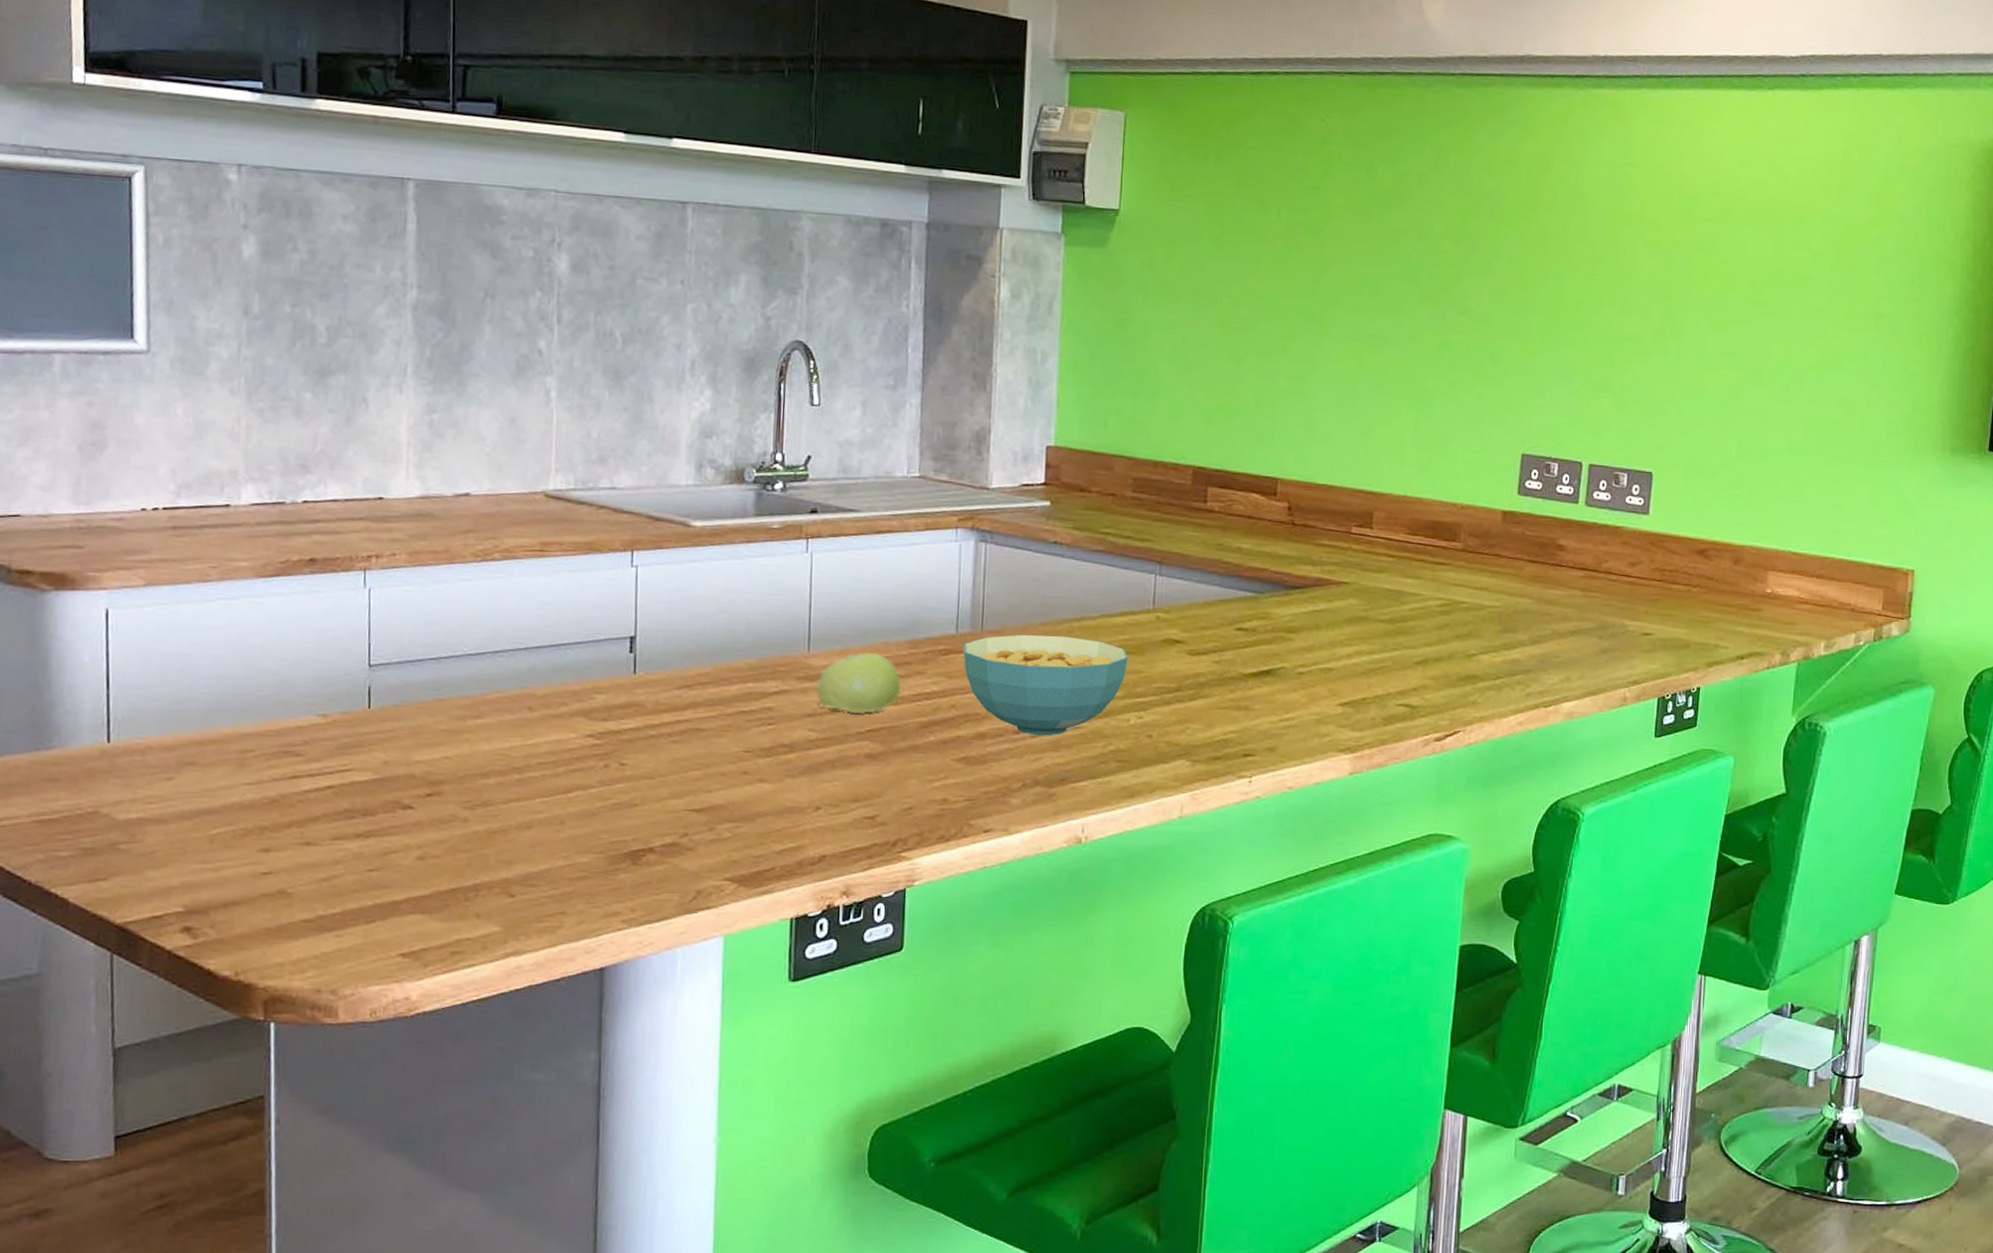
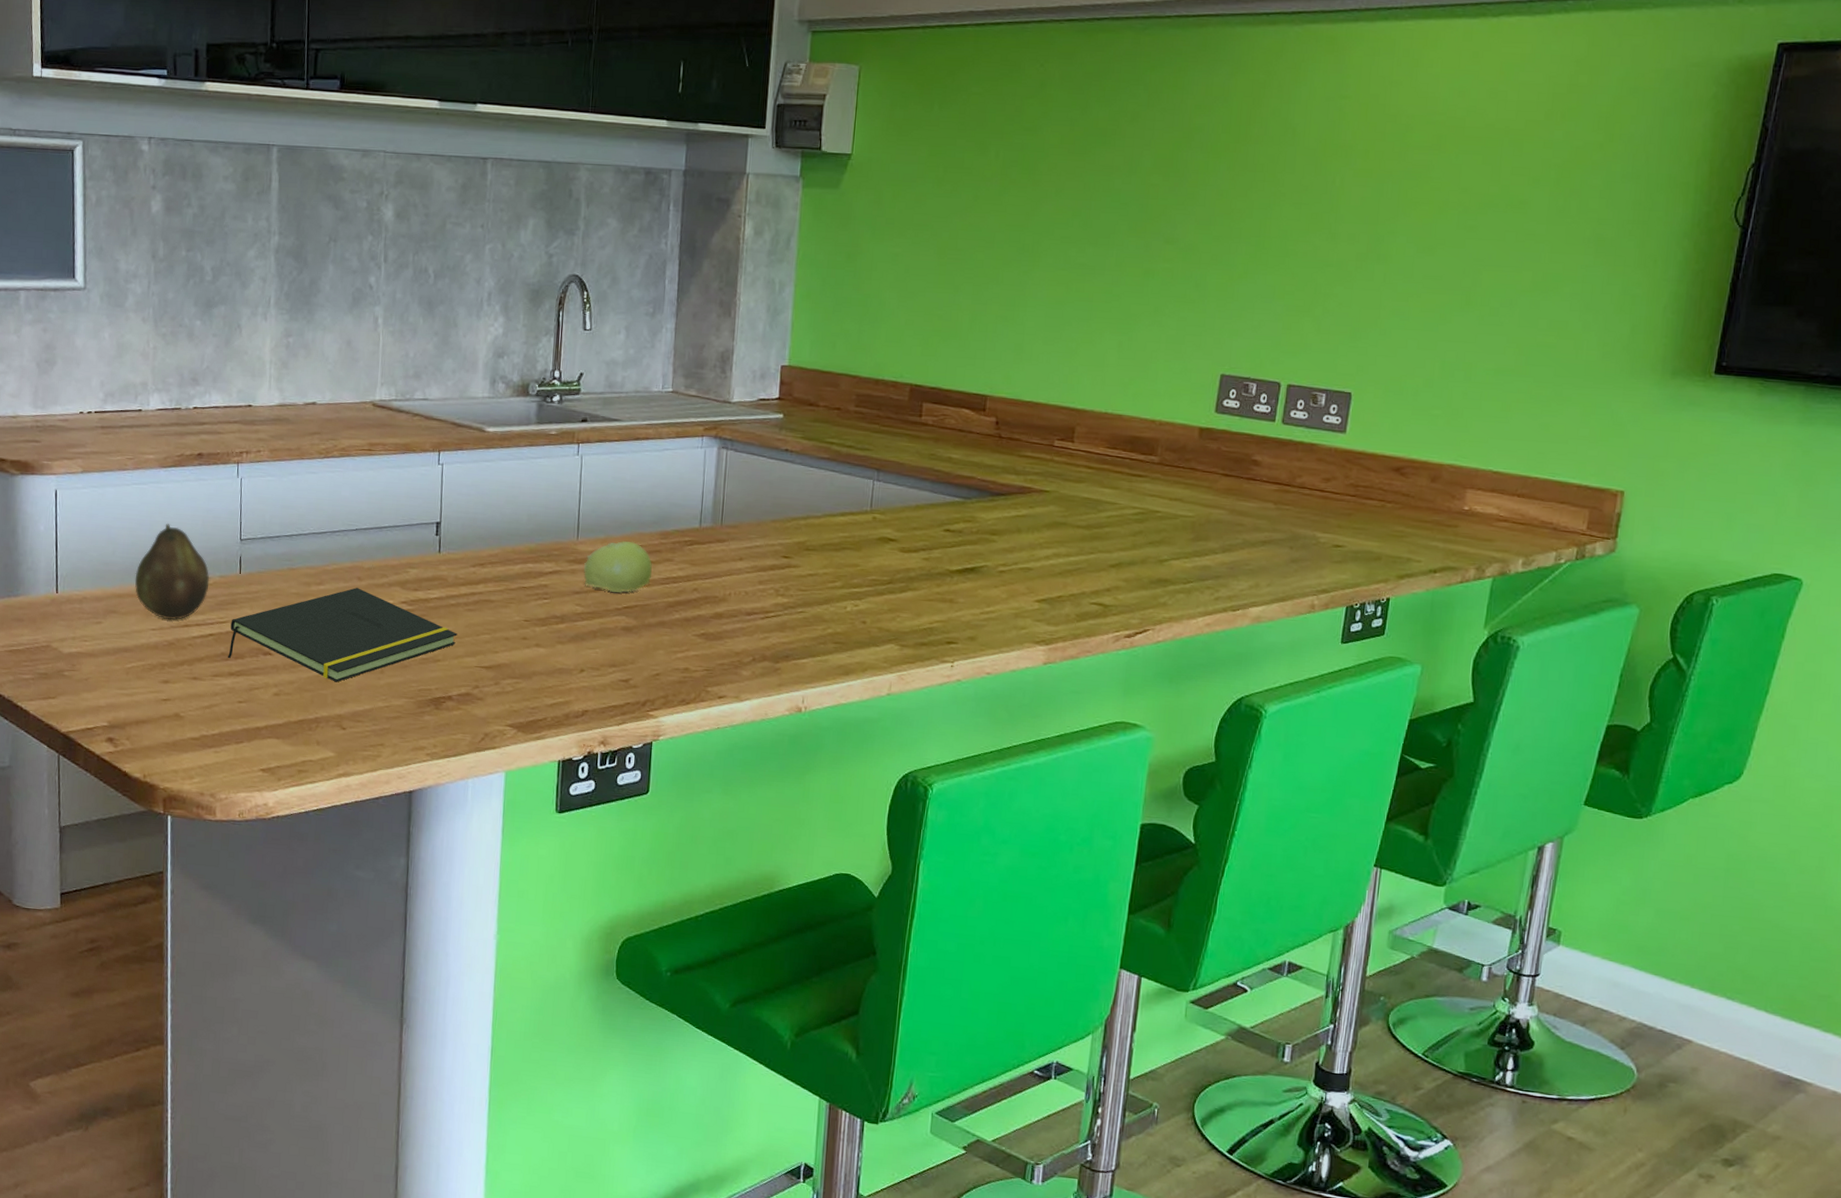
fruit: none [221,647,327,771] -> present [134,523,210,620]
notepad: none [353,720,660,839] -> present [228,588,457,683]
cereal bowl: present [963,634,1128,736] -> none [705,530,847,618]

